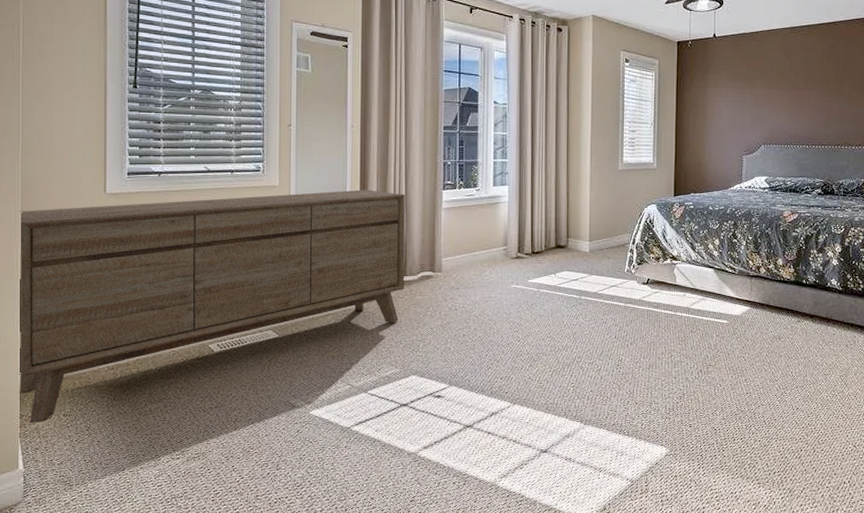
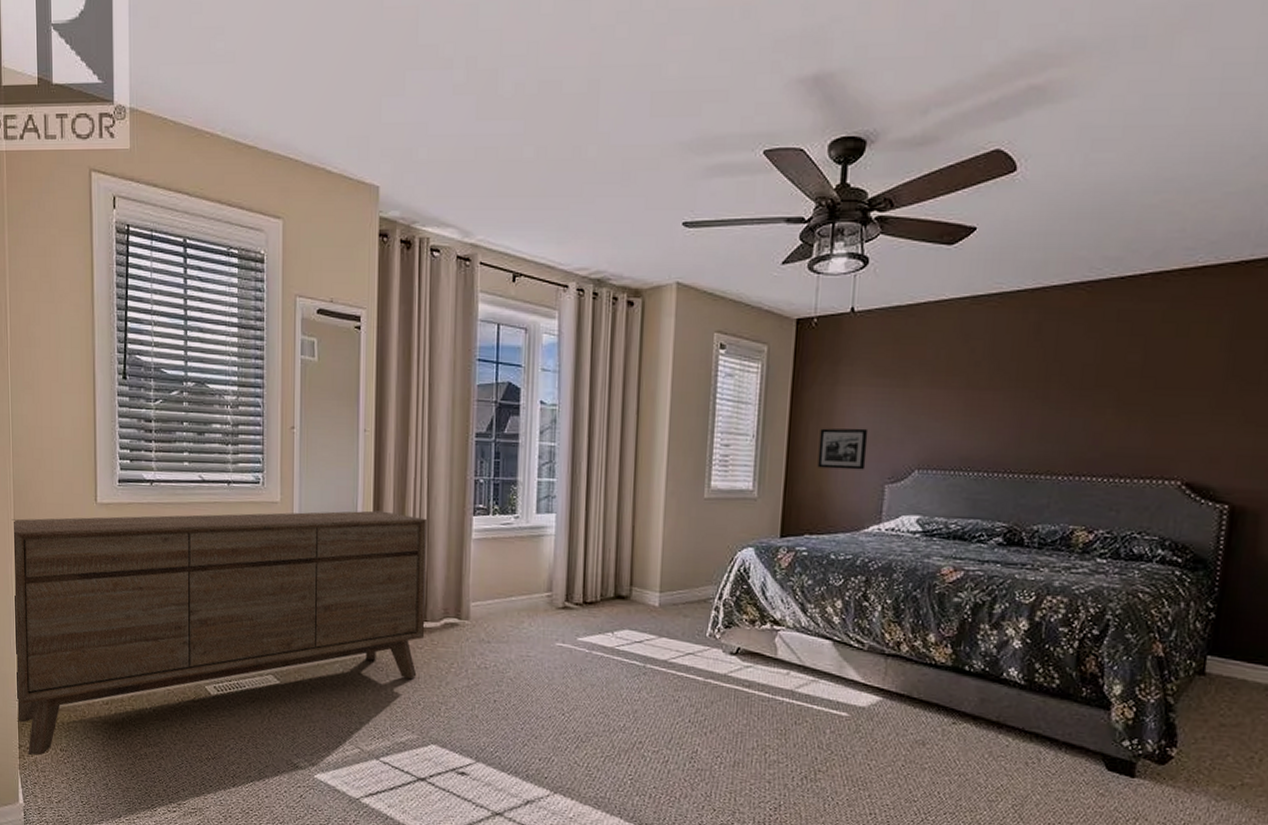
picture frame: none [697,117,730,146] -> present [817,428,869,470]

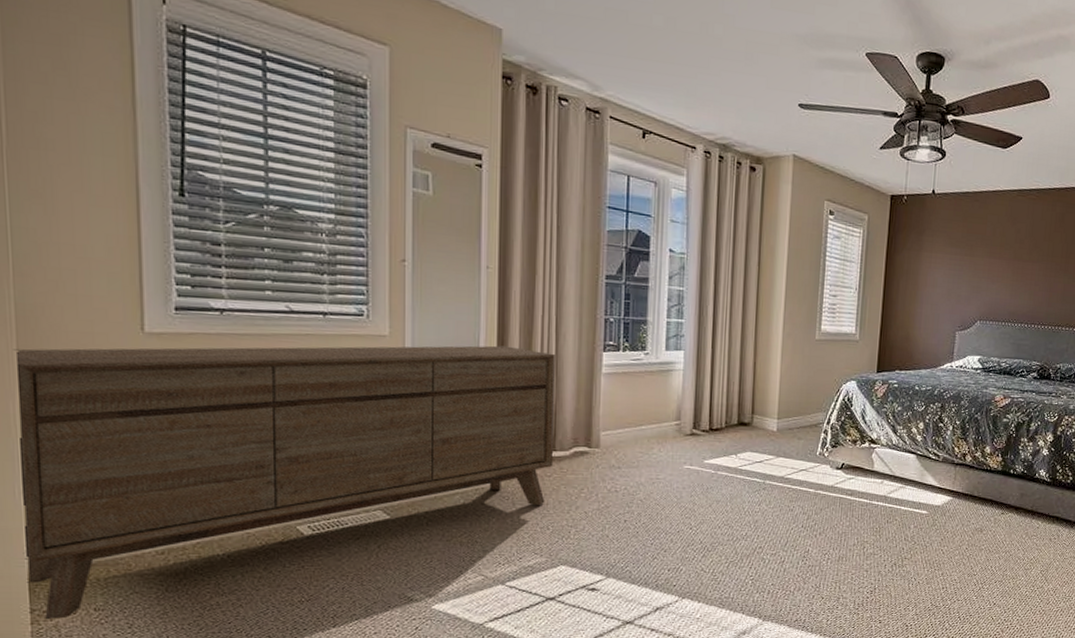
picture frame: present [817,428,869,470] -> none [906,285,944,320]

